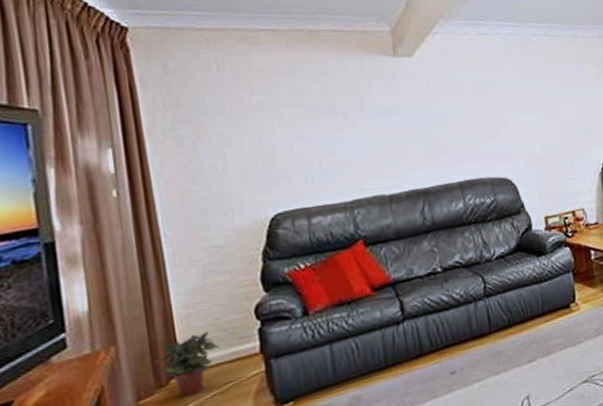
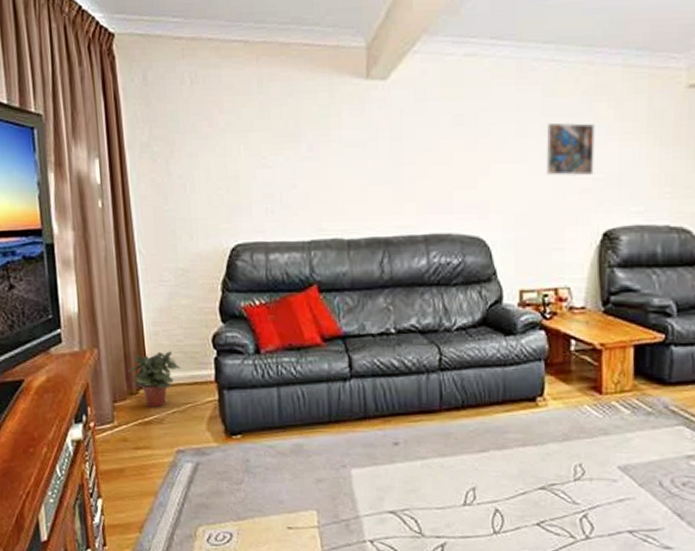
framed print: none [549,81,589,123] -> present [547,122,595,177]

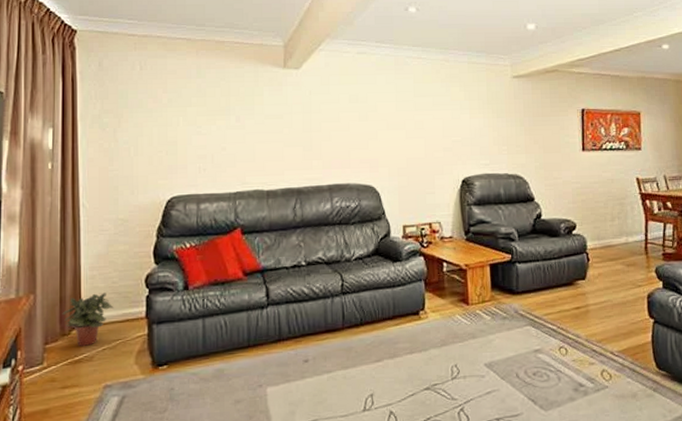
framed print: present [547,122,595,177] -> none [418,101,453,139]

